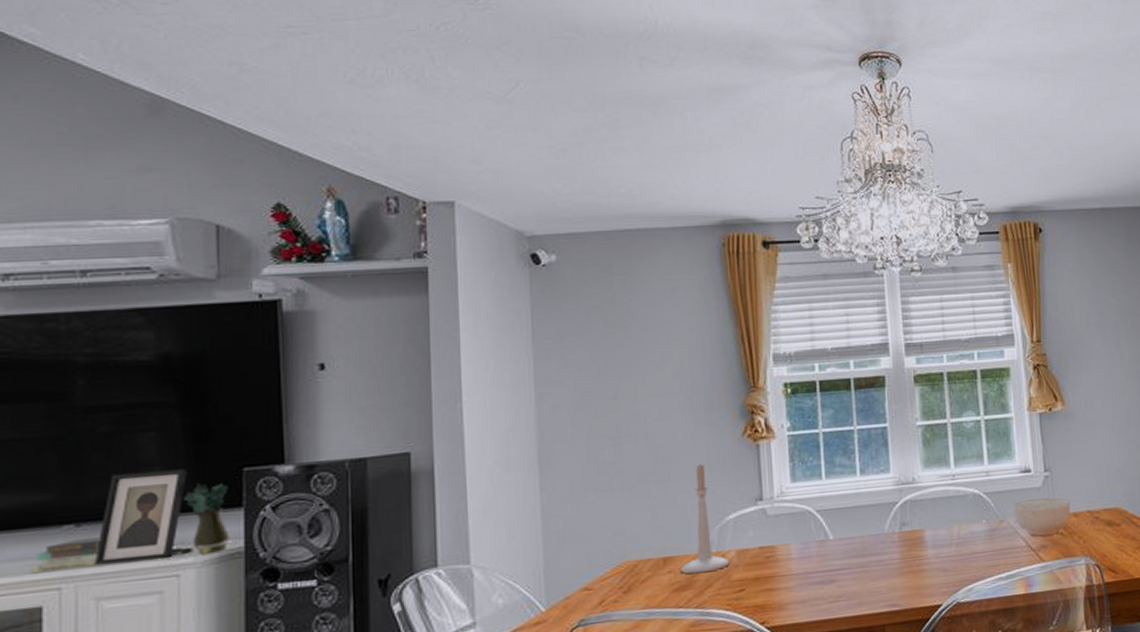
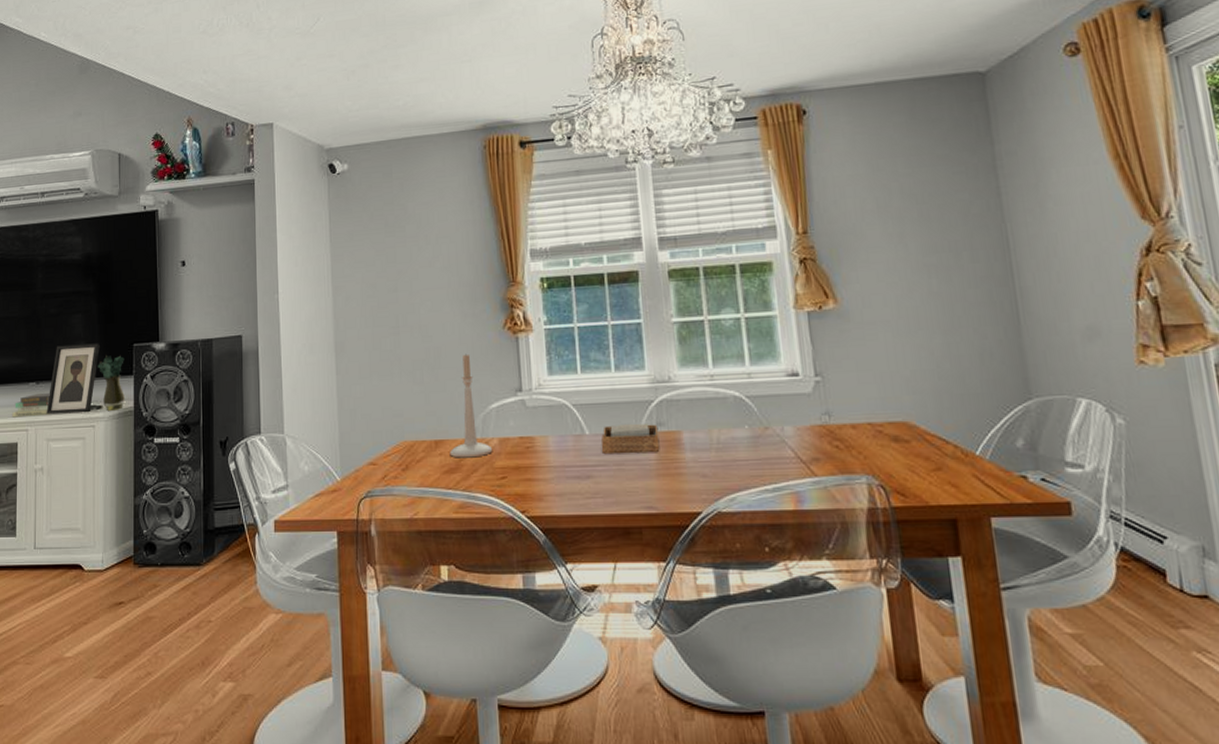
napkin holder: none [845,524,904,558] -> present [601,423,660,455]
bowl: present [1013,497,1071,537] -> none [779,405,848,449]

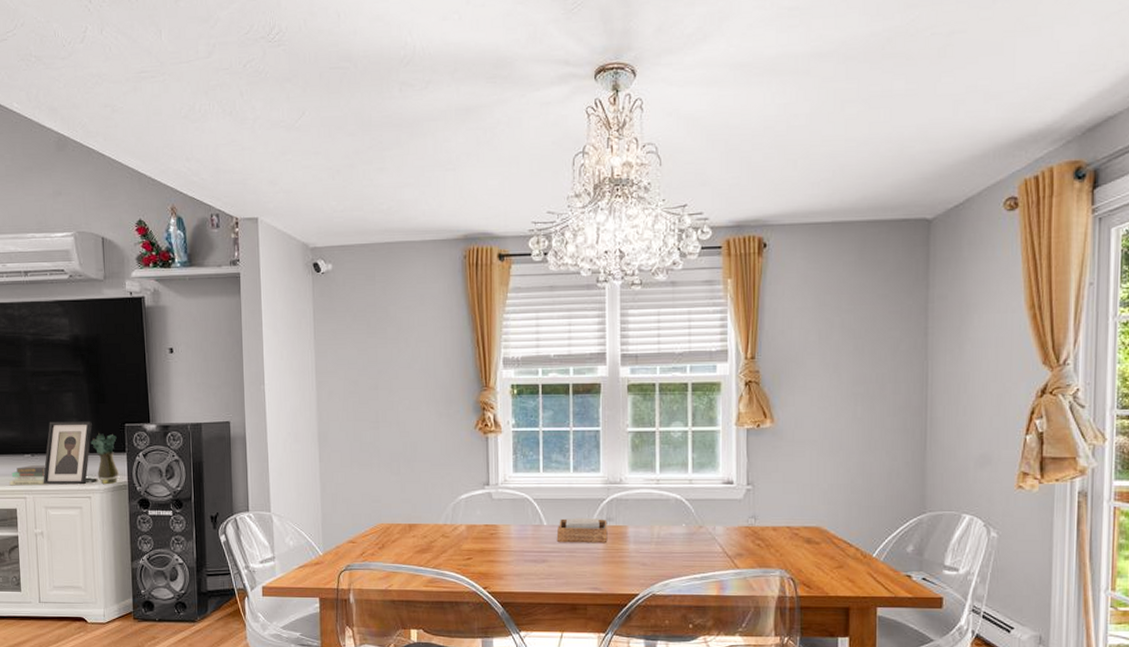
candlestick: present [449,354,493,458] -> none [422,449,461,541]

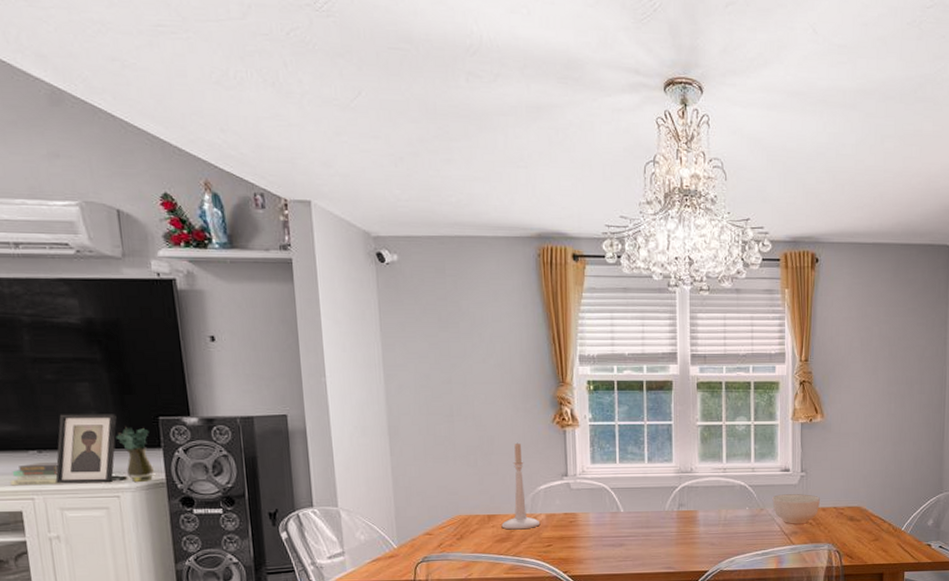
candlestick: none [422,449,461,541] -> present [501,442,541,530]
napkin holder: present [556,517,608,544] -> none [633,504,680,528]
bowl: none [713,510,771,546] -> present [772,494,821,525]

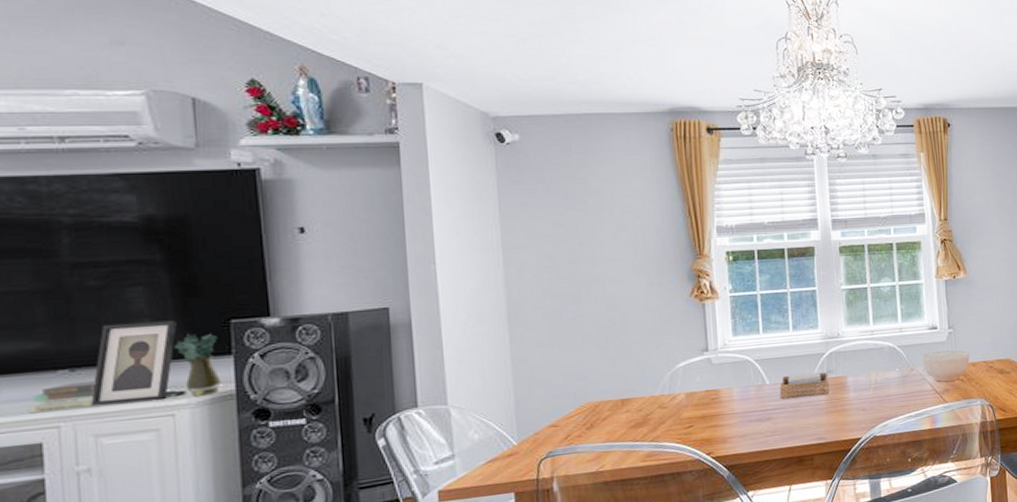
candlestick: present [501,442,541,530] -> none [636,320,680,414]
napkin holder: none [633,504,680,528] -> present [780,372,829,400]

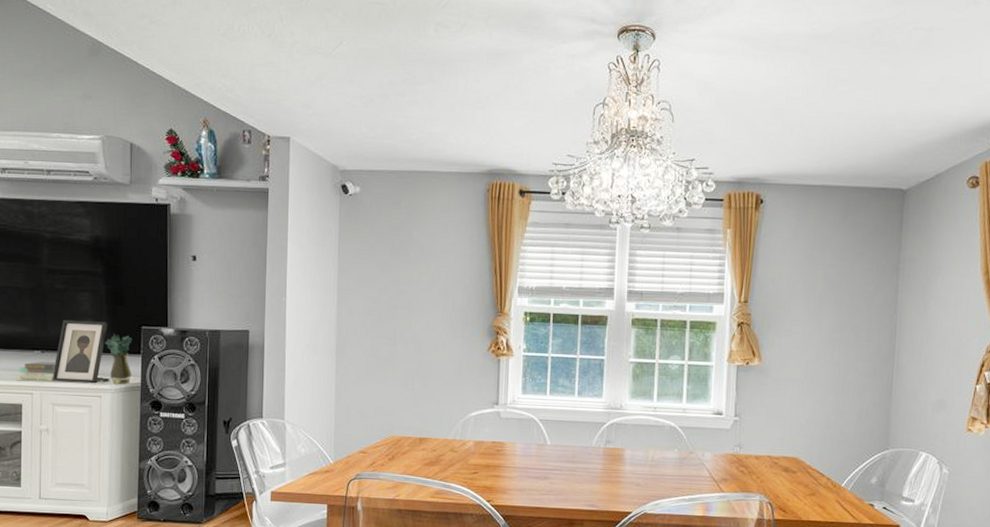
napkin holder: present [780,372,829,400] -> none [558,439,607,464]
bowl: present [922,350,970,383] -> none [702,438,754,472]

